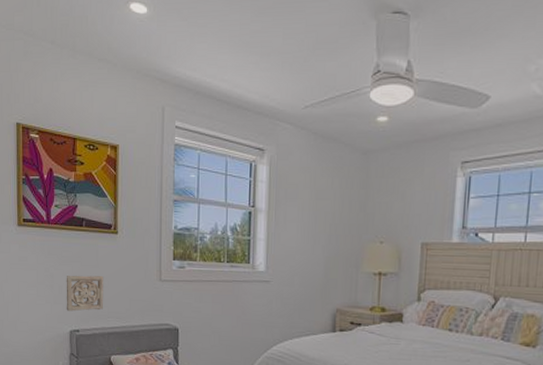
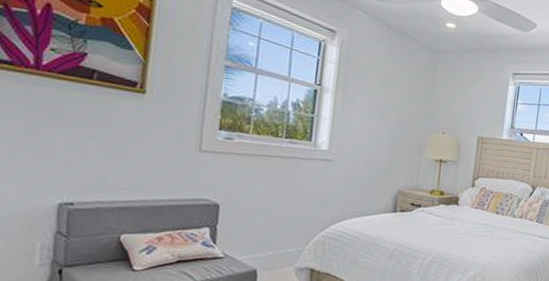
wall ornament: present [66,275,104,312] -> none [55,136,120,181]

